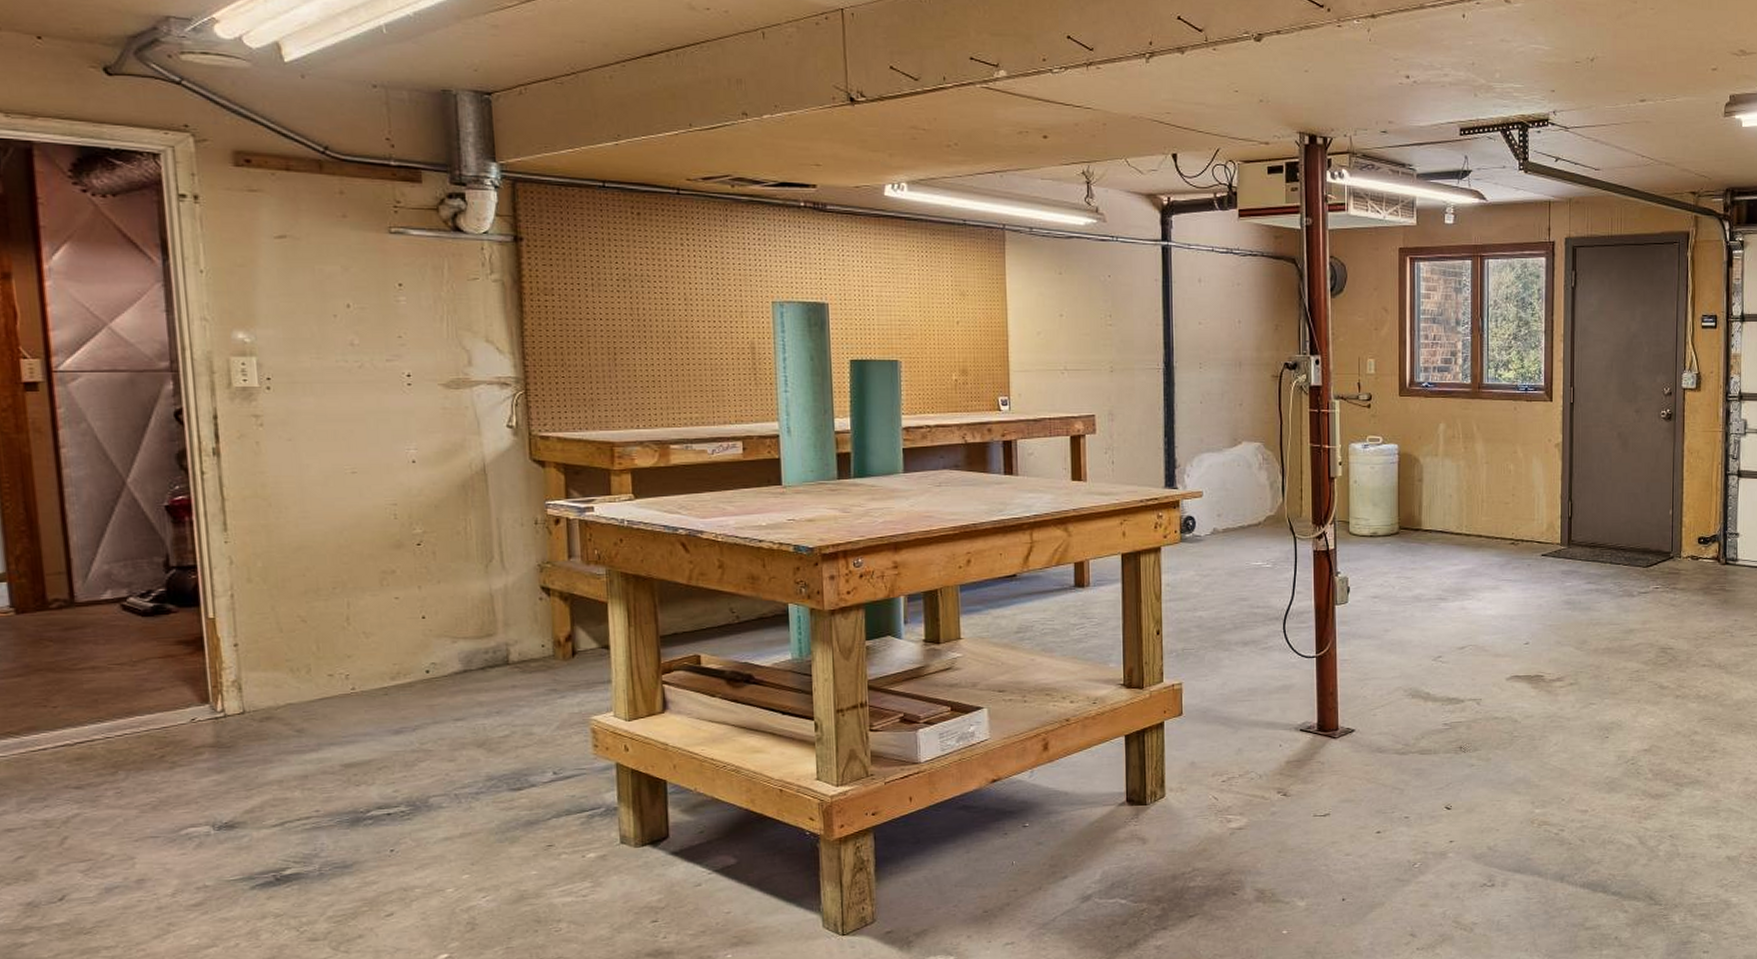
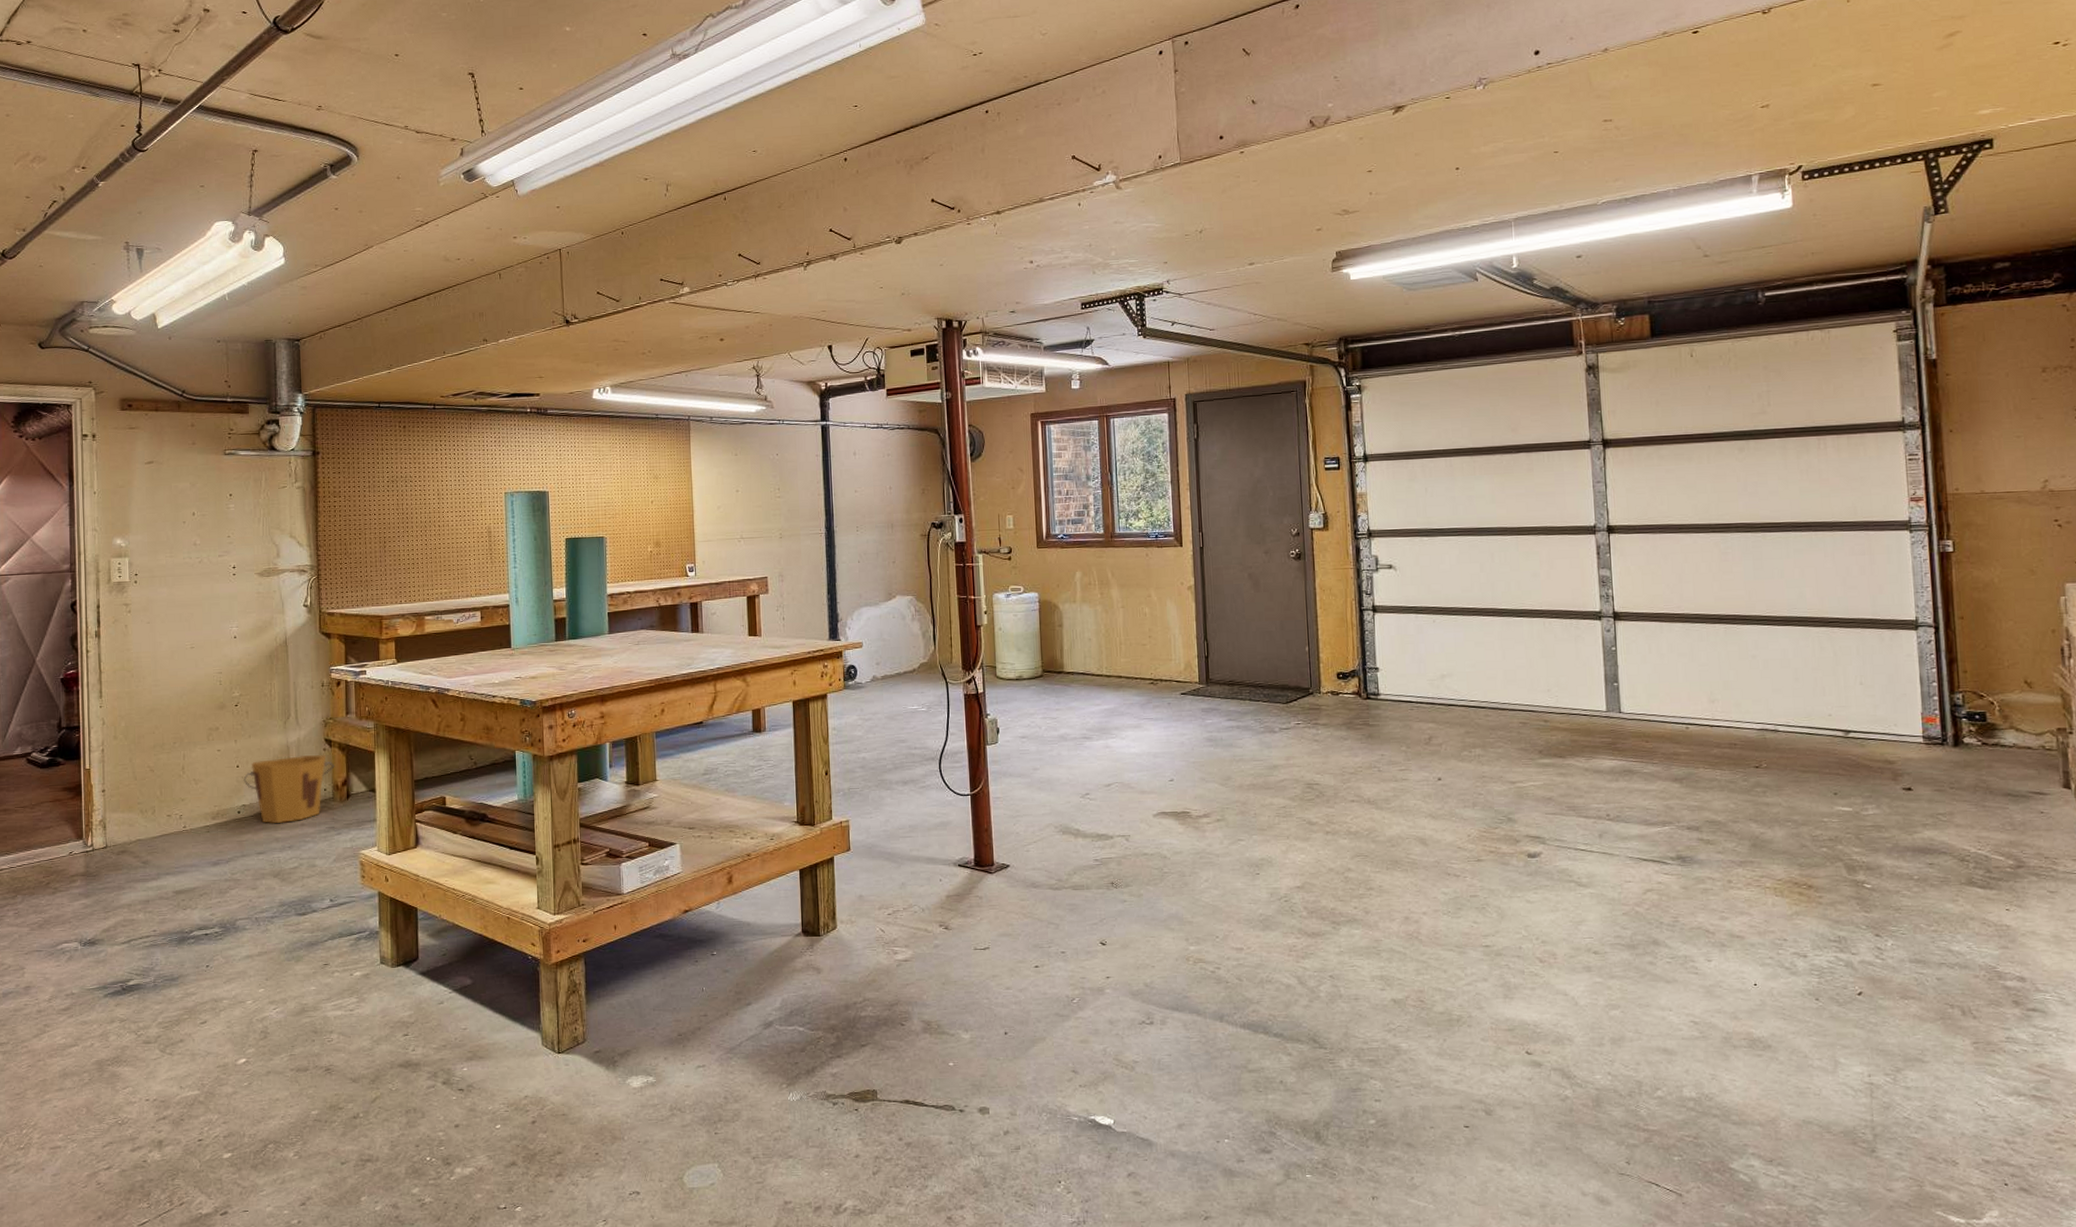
bucket: none [432,604,555,686] -> present [243,754,335,824]

